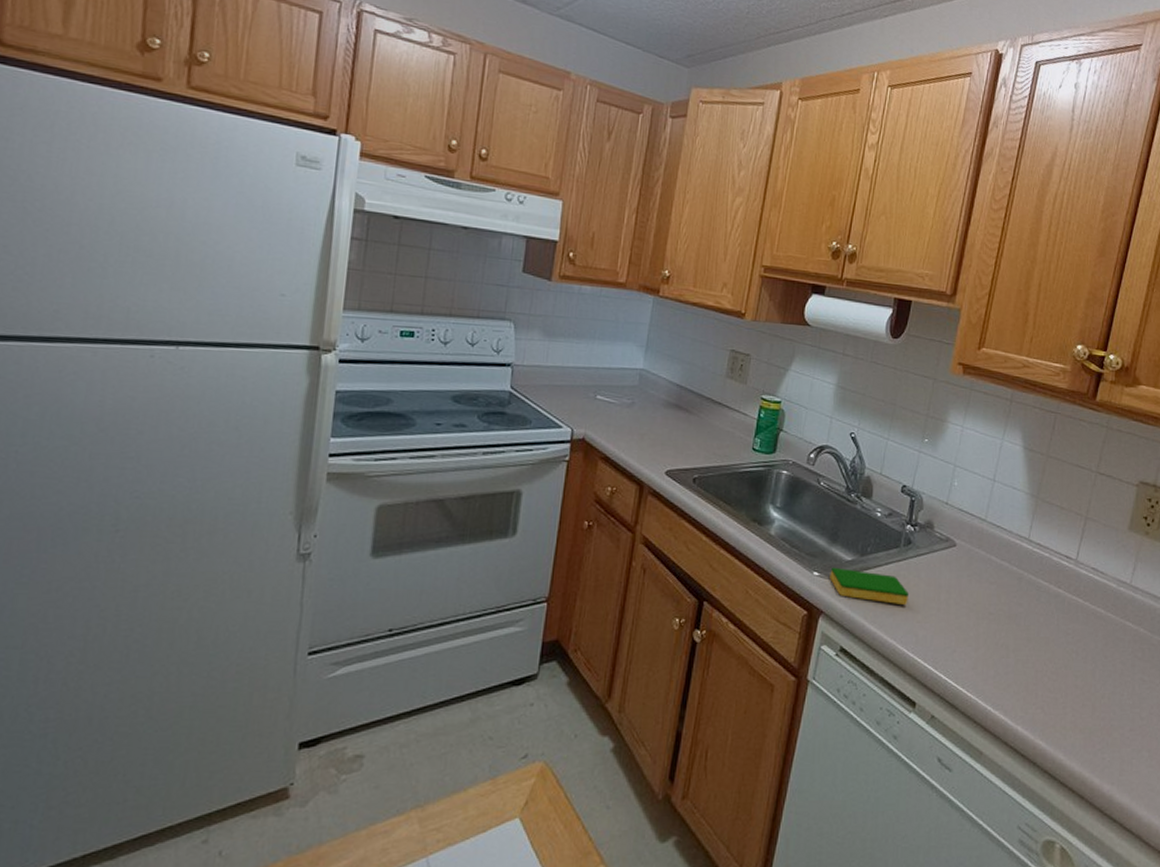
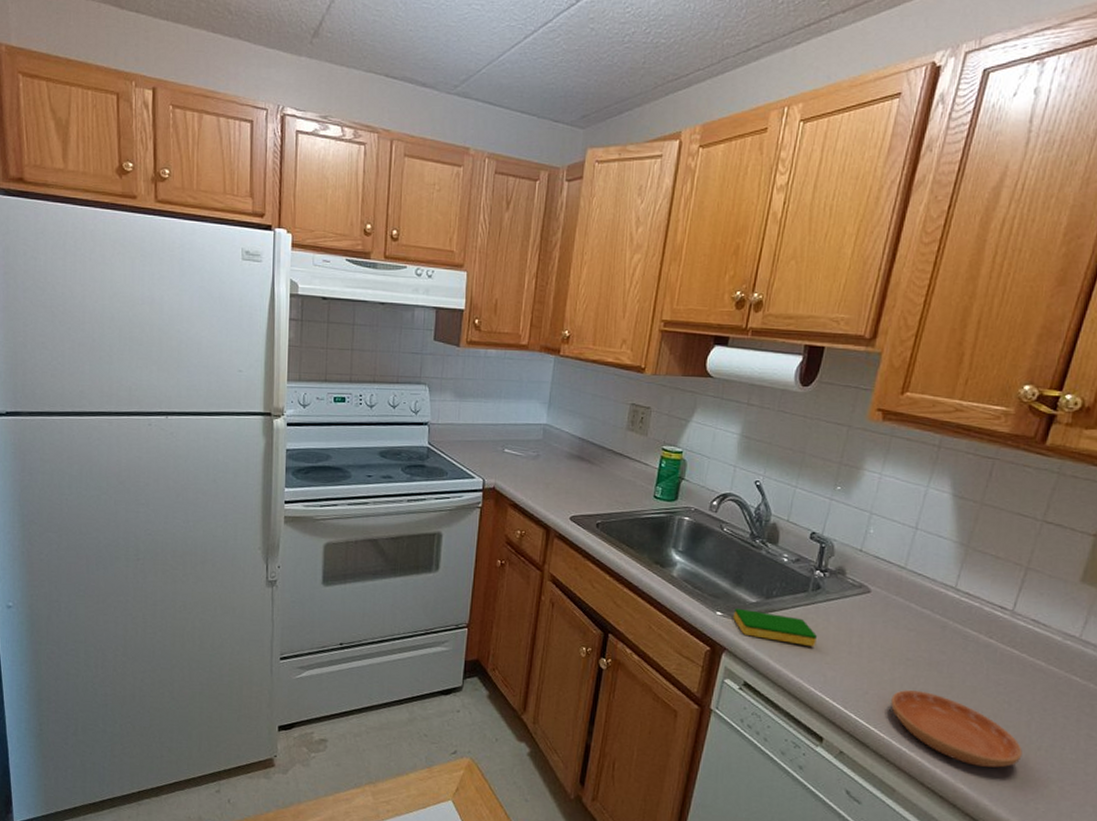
saucer: none [976,646,1089,721] -> present [891,690,1023,768]

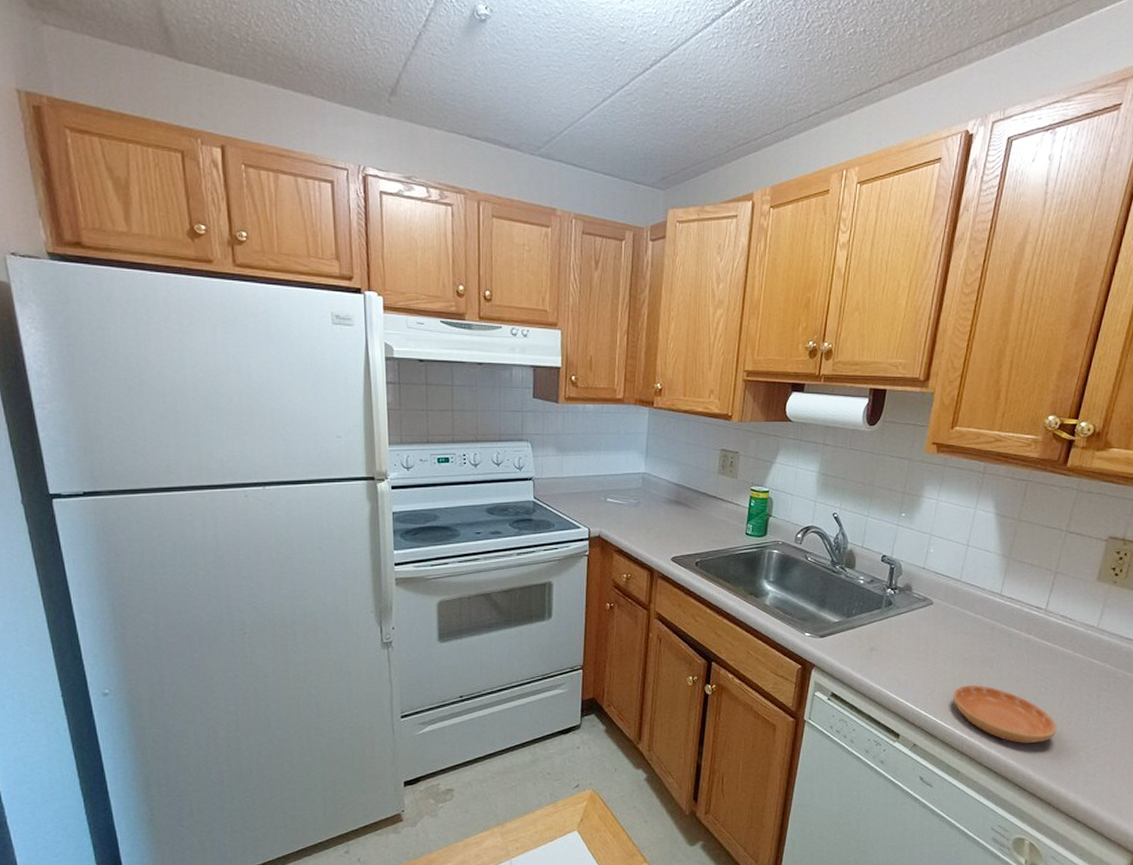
dish sponge: present [733,608,818,646] -> none [820,628,892,656]

